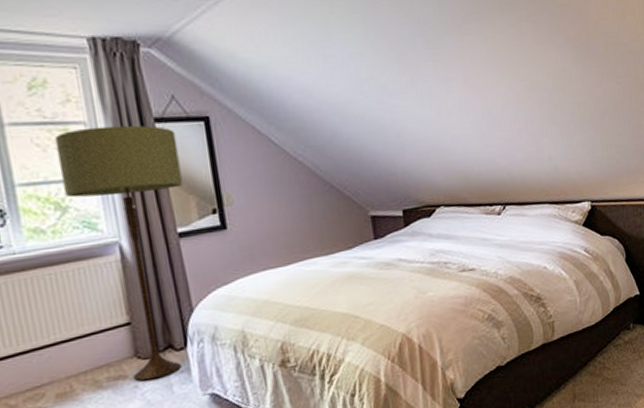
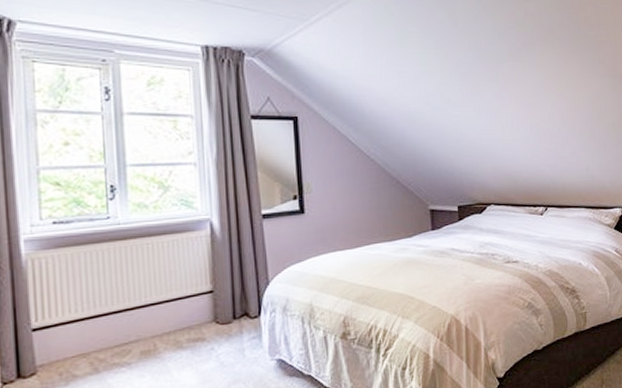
floor lamp: present [54,125,183,380] -> none [165,120,270,344]

